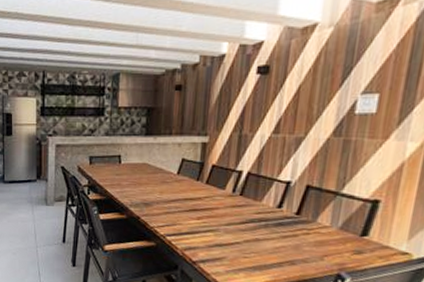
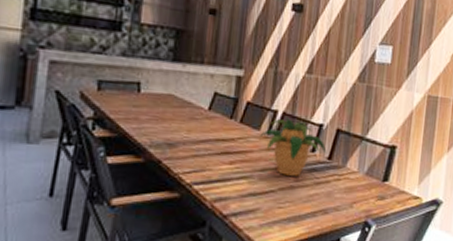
potted plant: none [224,176,294,230] -> present [259,117,327,176]

